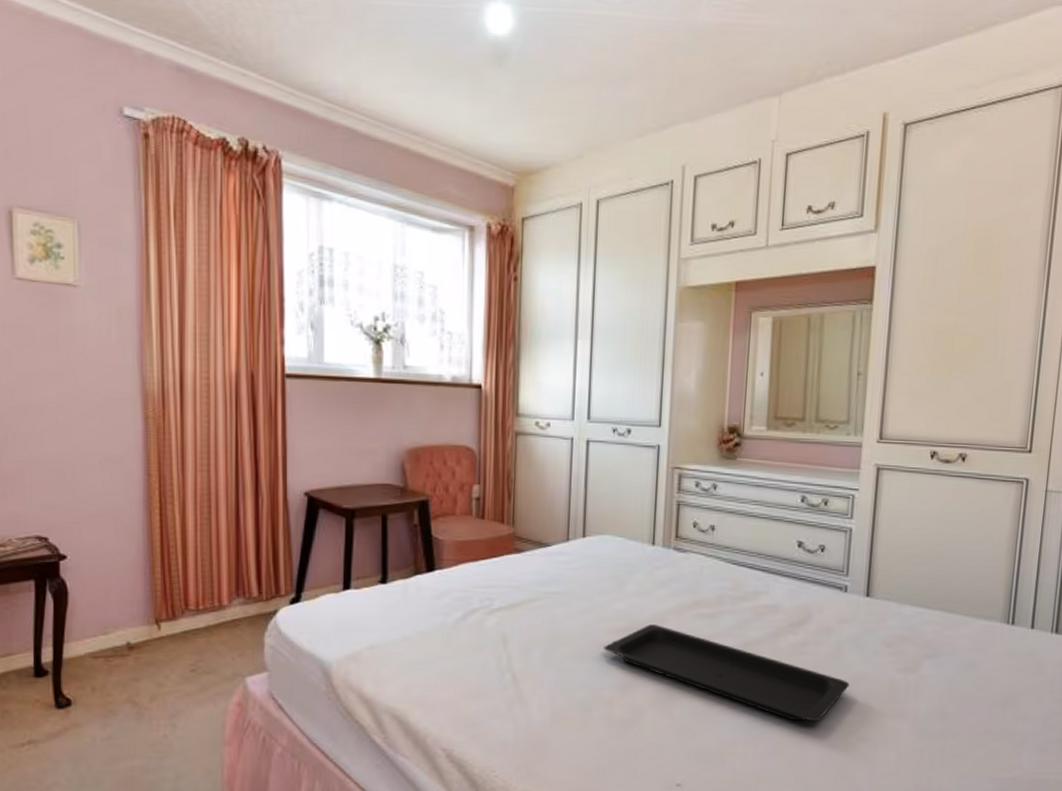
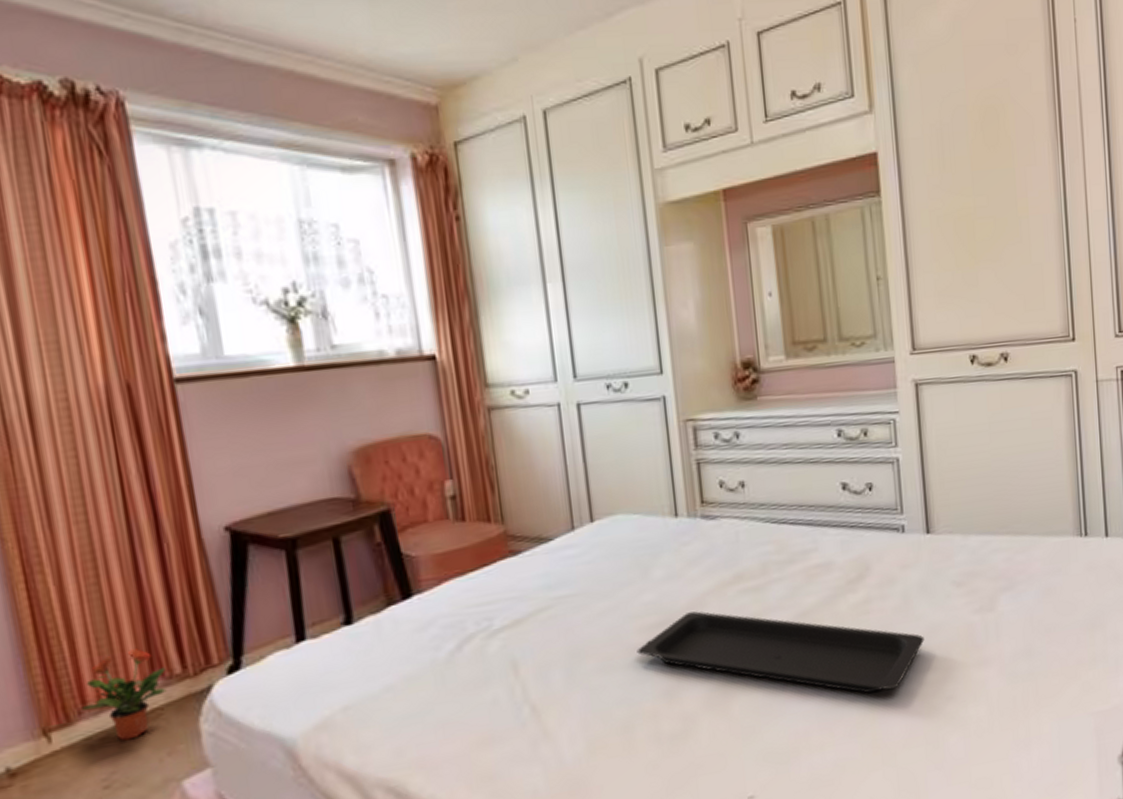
potted plant: none [185,572,246,639] -> present [82,648,167,741]

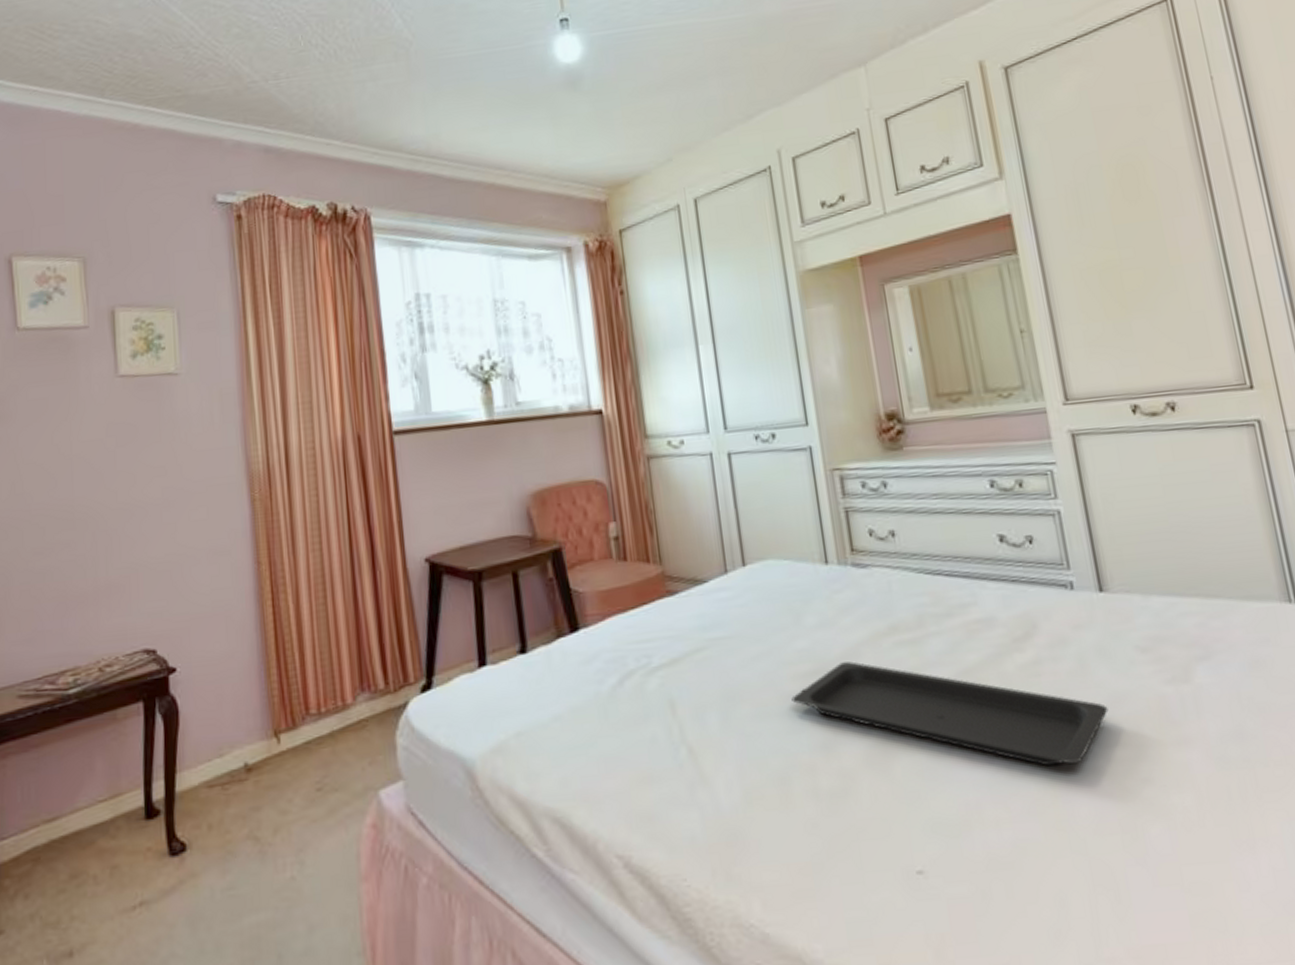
potted plant: present [82,648,167,741] -> none [305,663,372,748]

